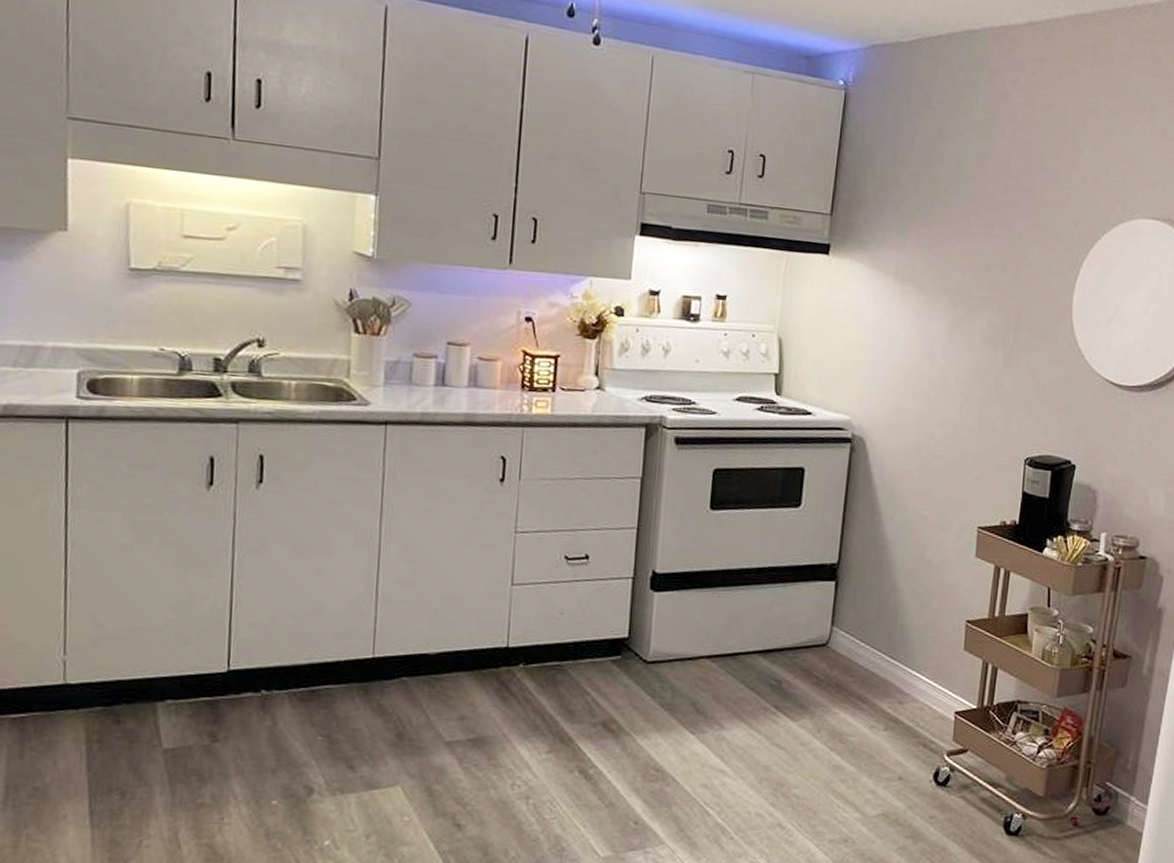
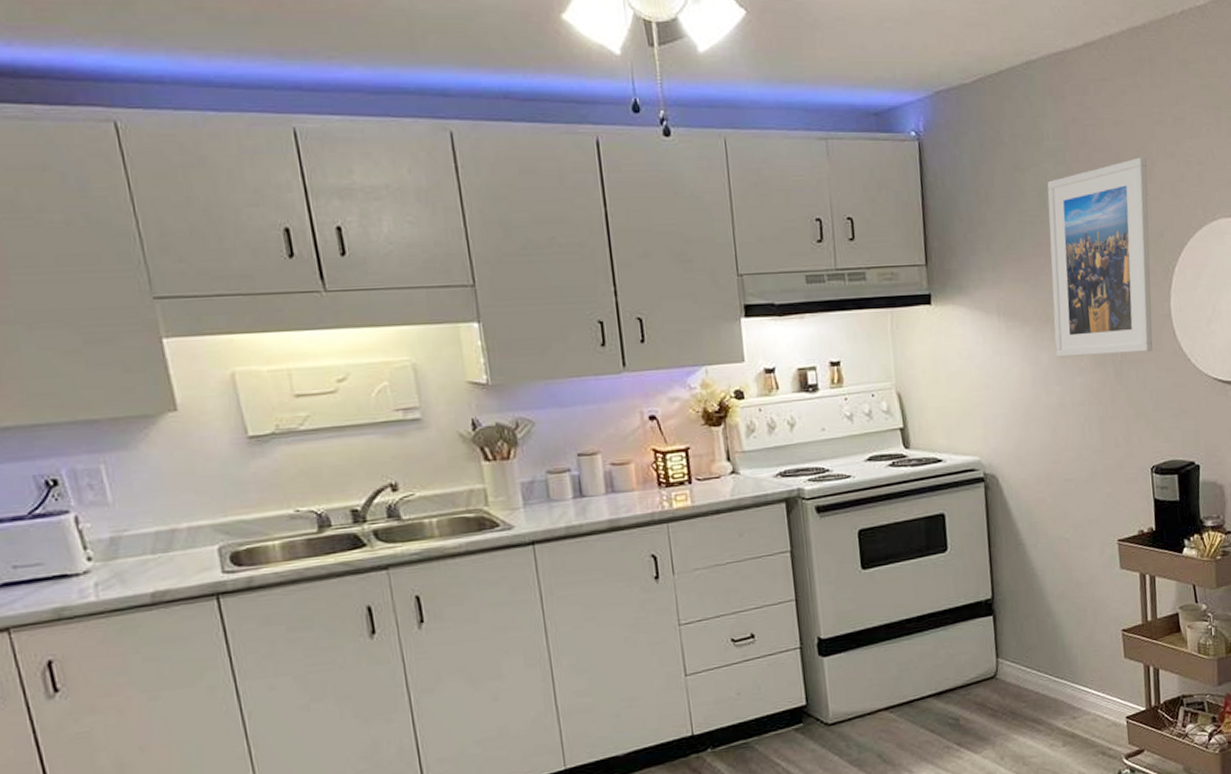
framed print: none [946,143,1073,341] -> present [1047,157,1153,357]

